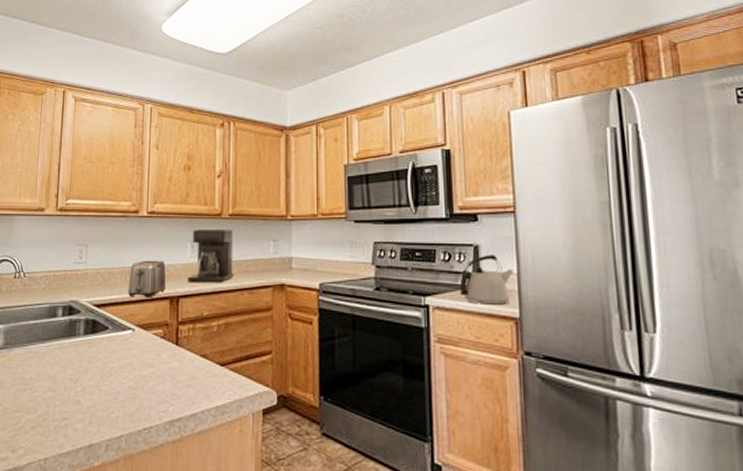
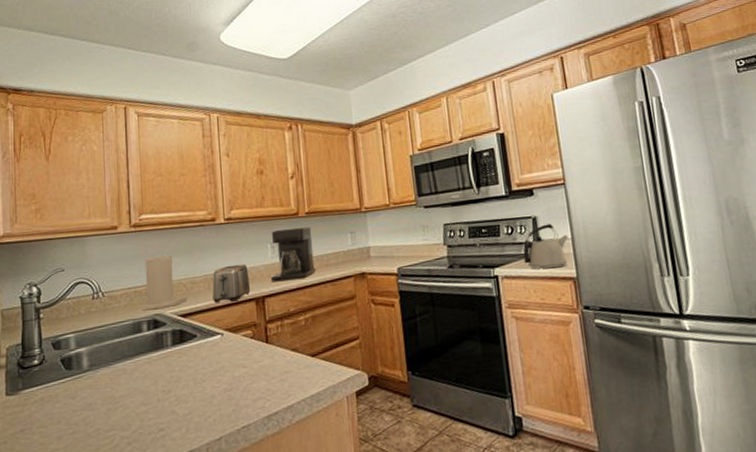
paper towel: none [59,243,104,296] -> present [141,255,188,311]

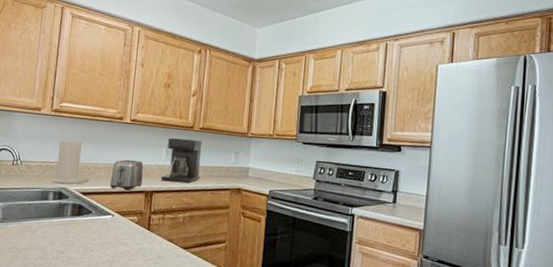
kettle: present [523,223,568,270] -> none [380,178,424,219]

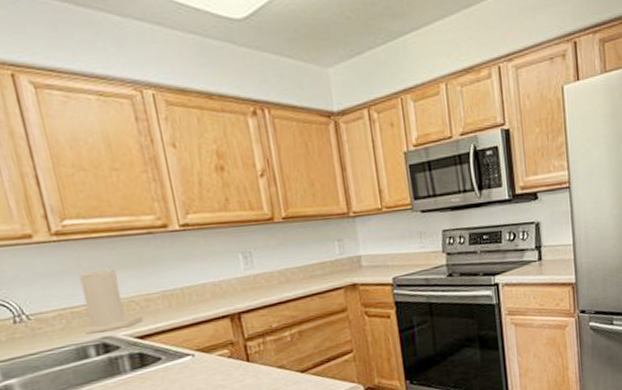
toaster: present [110,159,144,191] -> none [172,277,223,322]
coffee maker: present [160,138,202,184] -> none [242,234,300,297]

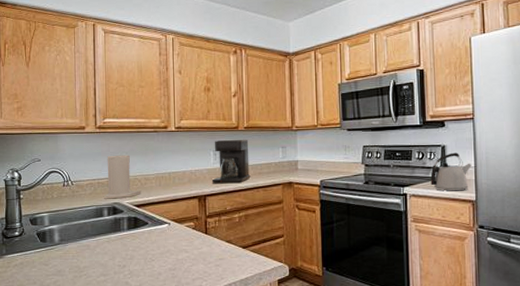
coffee maker: none [242,234,300,297] -> present [211,140,251,184]
kettle: none [524,229,570,277] -> present [430,152,472,192]

